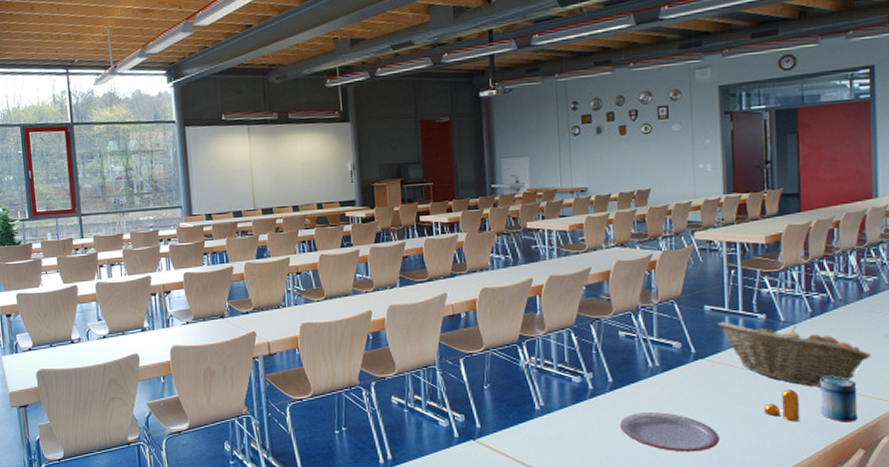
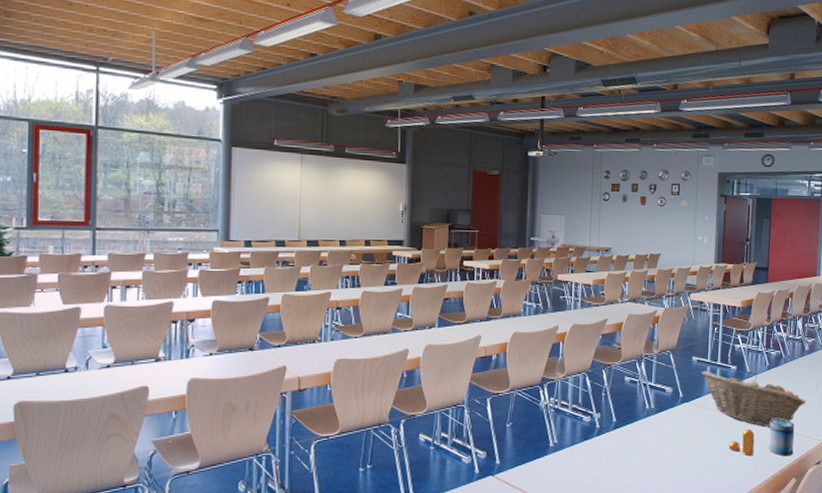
plate: present [620,412,720,452] -> none [619,449,695,484]

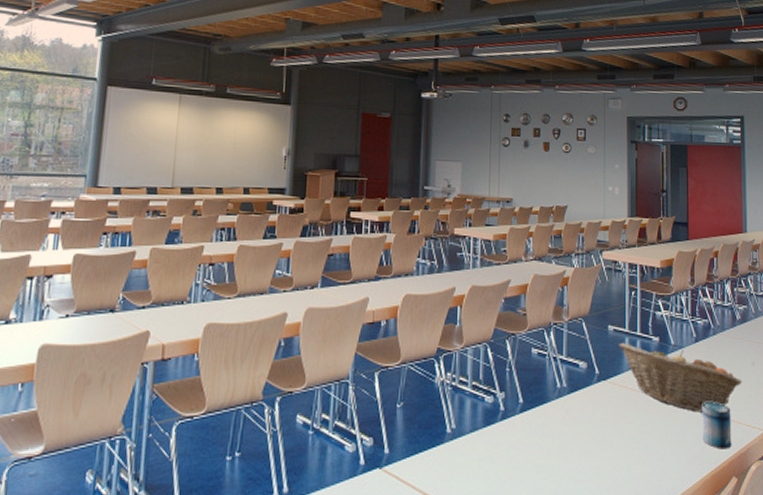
pepper shaker: present [729,429,755,456] -> none [655,414,685,449]

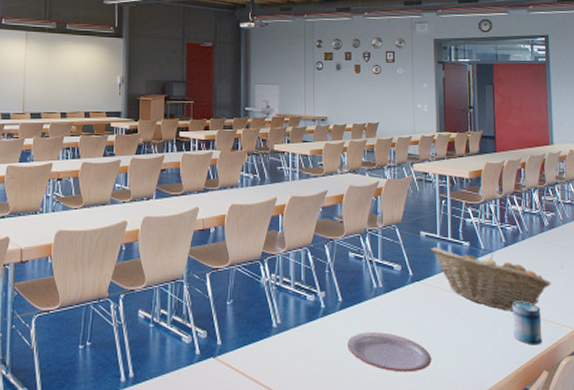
plate: none [527,437,617,482] -> present [347,332,432,373]

